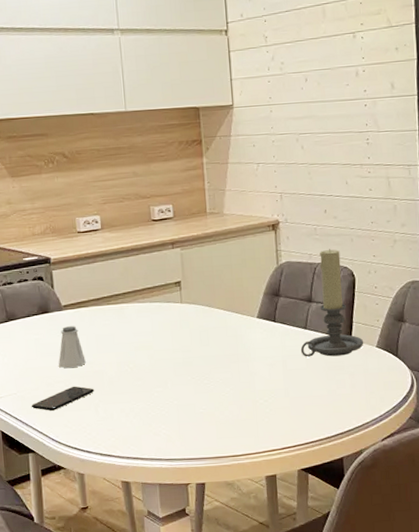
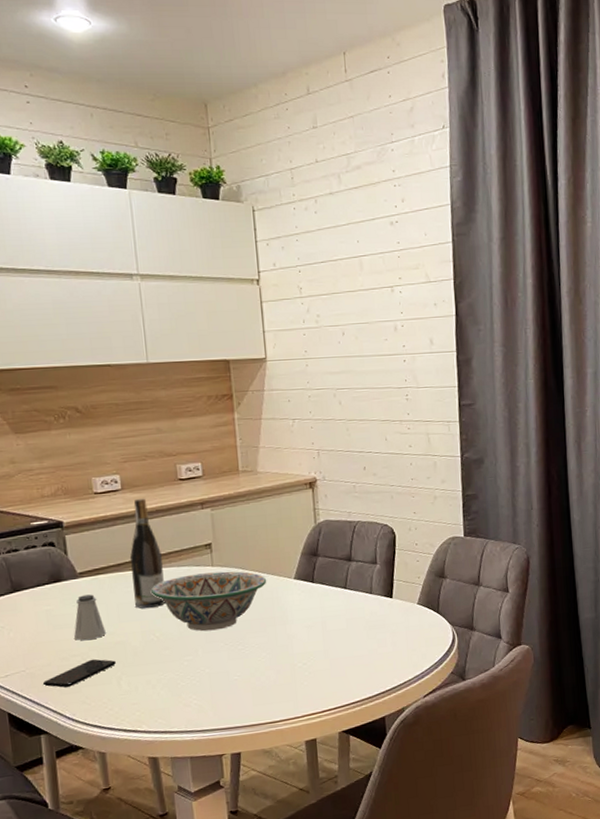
wine bottle: none [108,237,139,341] -> present [130,498,166,609]
decorative bowl: none [126,308,232,365] -> present [151,571,267,632]
candle holder: present [300,249,364,357] -> none [340,506,405,617]

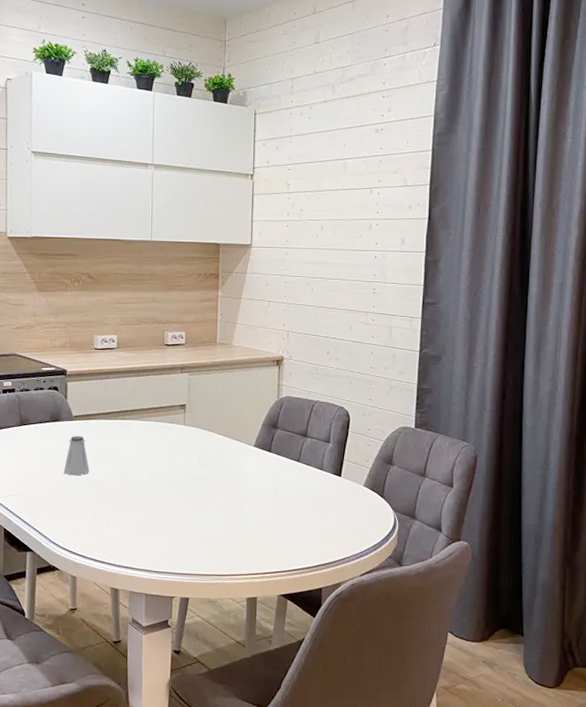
smartphone: present [42,659,116,688] -> none [34,492,94,514]
wine bottle: present [130,498,166,609] -> none [116,357,143,455]
decorative bowl: present [151,571,267,632] -> none [131,430,230,483]

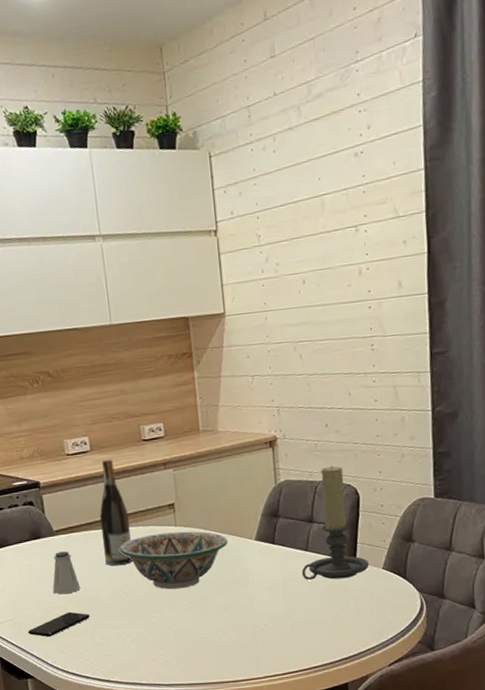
smartphone: none [34,492,94,514] -> present [27,611,90,637]
wine bottle: none [116,357,143,455] -> present [100,459,133,566]
decorative bowl: none [131,430,230,483] -> present [120,531,228,590]
candle holder: none [291,388,353,491] -> present [301,466,370,580]

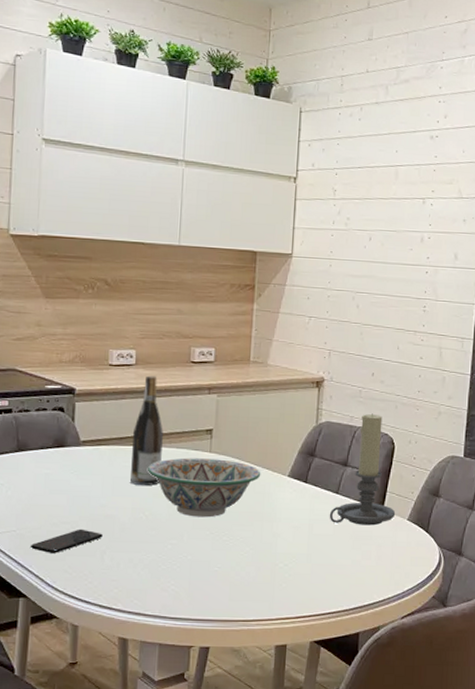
saltshaker: present [53,551,80,594] -> none [68,464,98,509]

